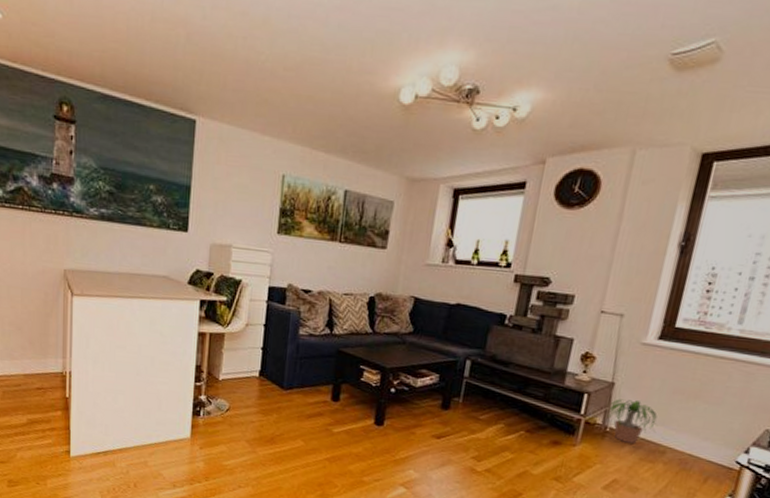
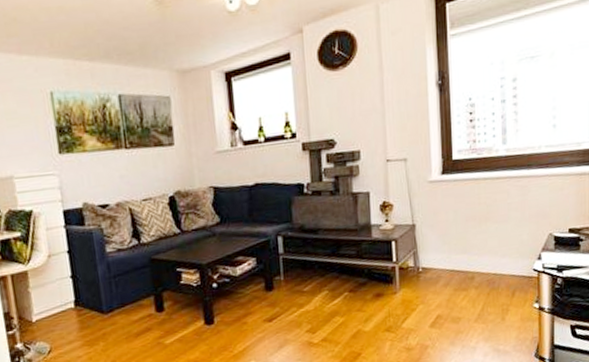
potted plant: present [607,399,658,444] -> none [416,236,462,278]

